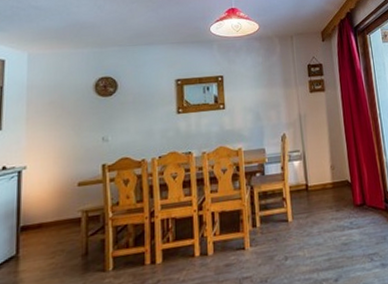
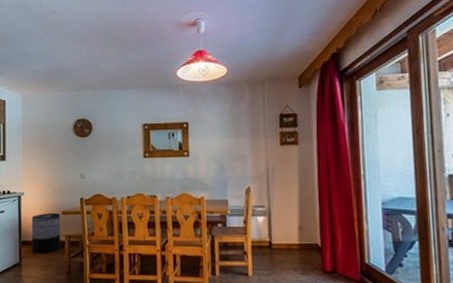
trash can: none [34,185,76,240] -> present [31,213,61,254]

